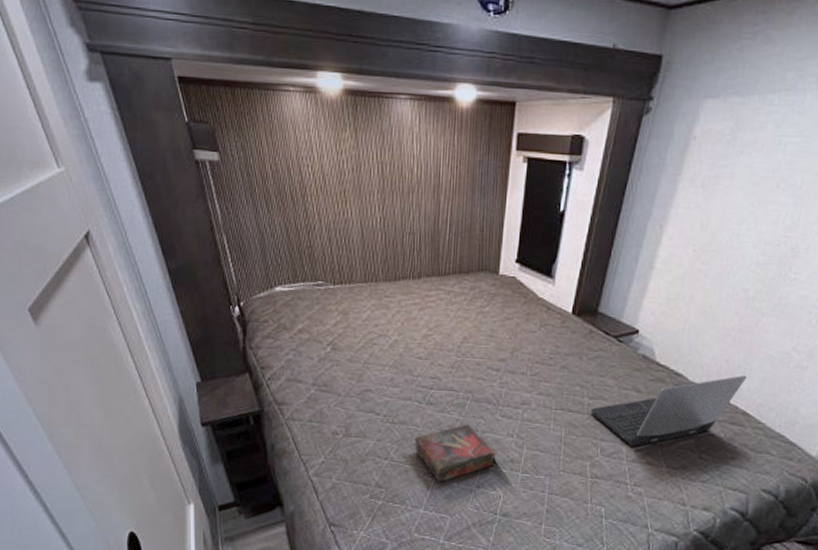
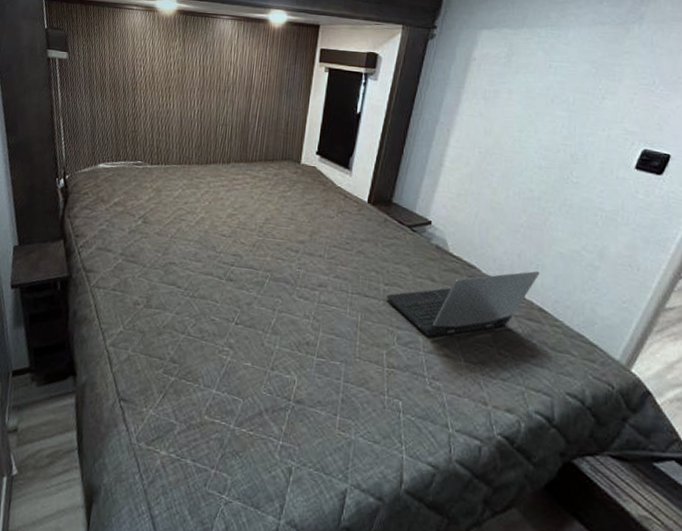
book: present [414,424,496,483] -> none [212,302,292,362]

